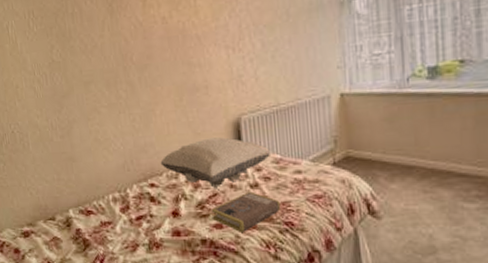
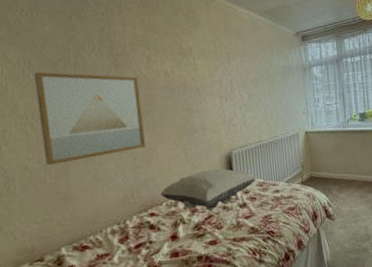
wall art: none [37,24,145,123] -> present [33,72,146,165]
book: present [211,191,281,232] -> none [206,210,264,245]

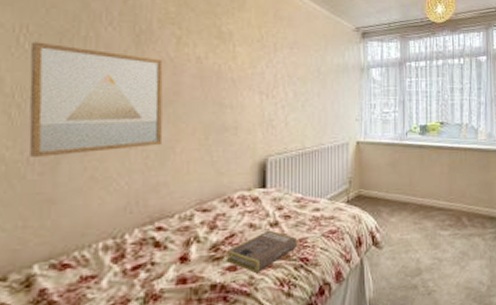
pillow: present [160,168,256,212] -> none [173,177,292,230]
book: none [206,210,264,245] -> present [226,230,298,273]

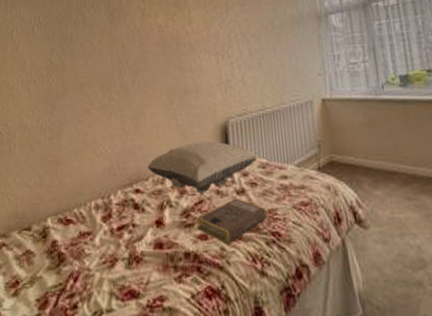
wall art: present [29,41,164,157] -> none [41,29,136,125]
pillow: none [173,177,292,230] -> present [147,141,257,196]

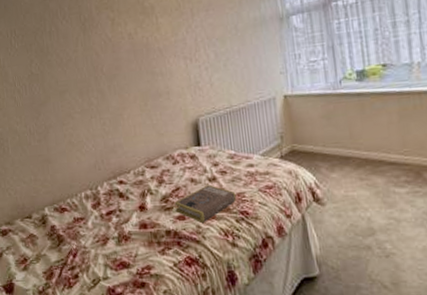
pillow: present [147,141,257,196] -> none [128,137,226,184]

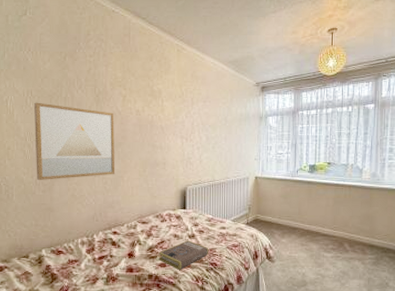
wall art: none [18,40,114,129] -> present [33,102,116,180]

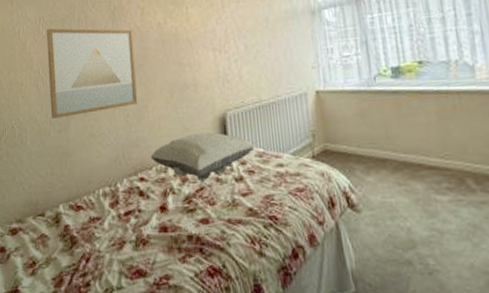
pillow: none [123,200,205,238] -> present [150,132,254,183]
book: present [158,240,209,270] -> none [198,185,265,227]

